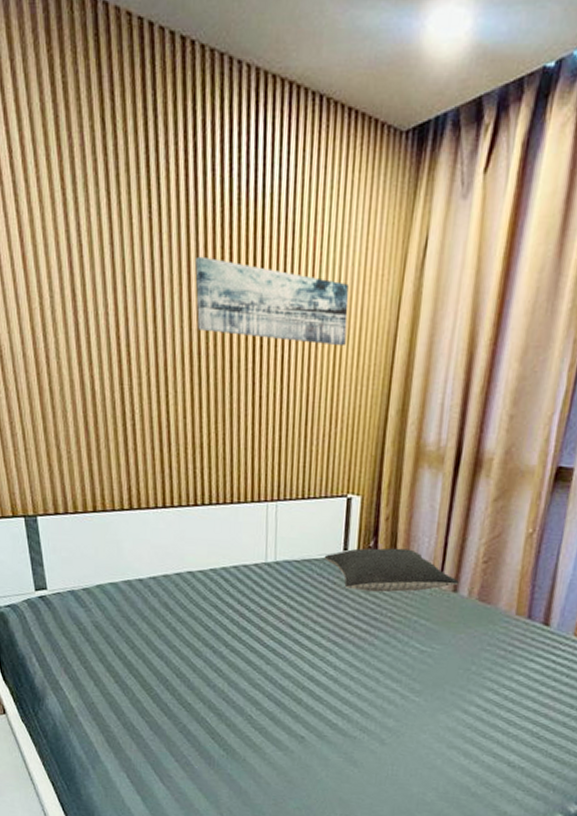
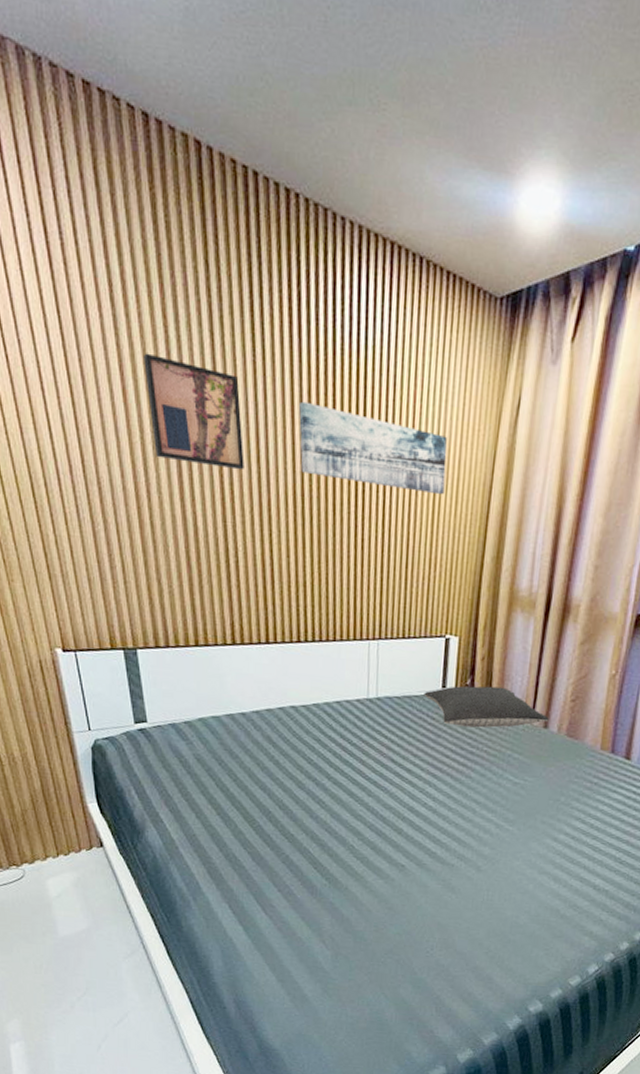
wall art: none [42,217,141,331] -> present [144,353,245,470]

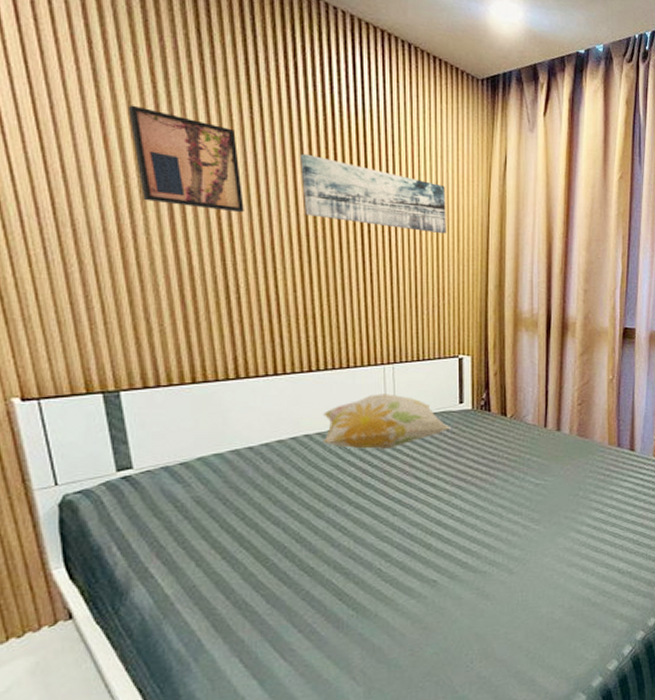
decorative pillow: none [307,670,431,729] -> present [323,394,450,450]
pillow: present [424,686,549,728] -> none [442,398,561,437]

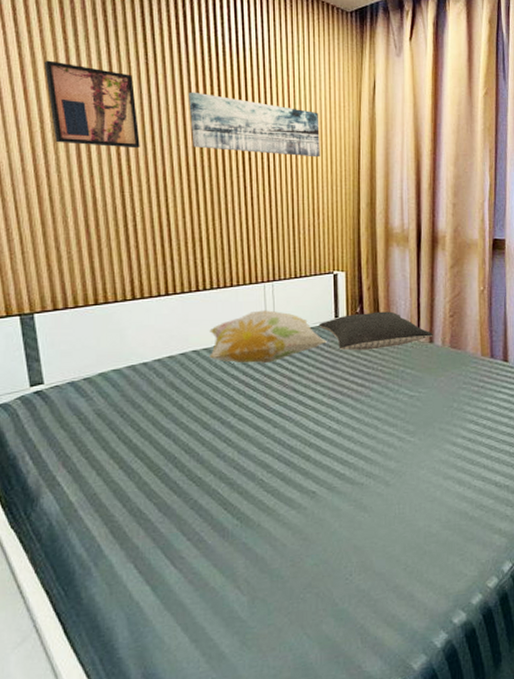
pillow: none [442,398,561,437] -> present [319,311,433,351]

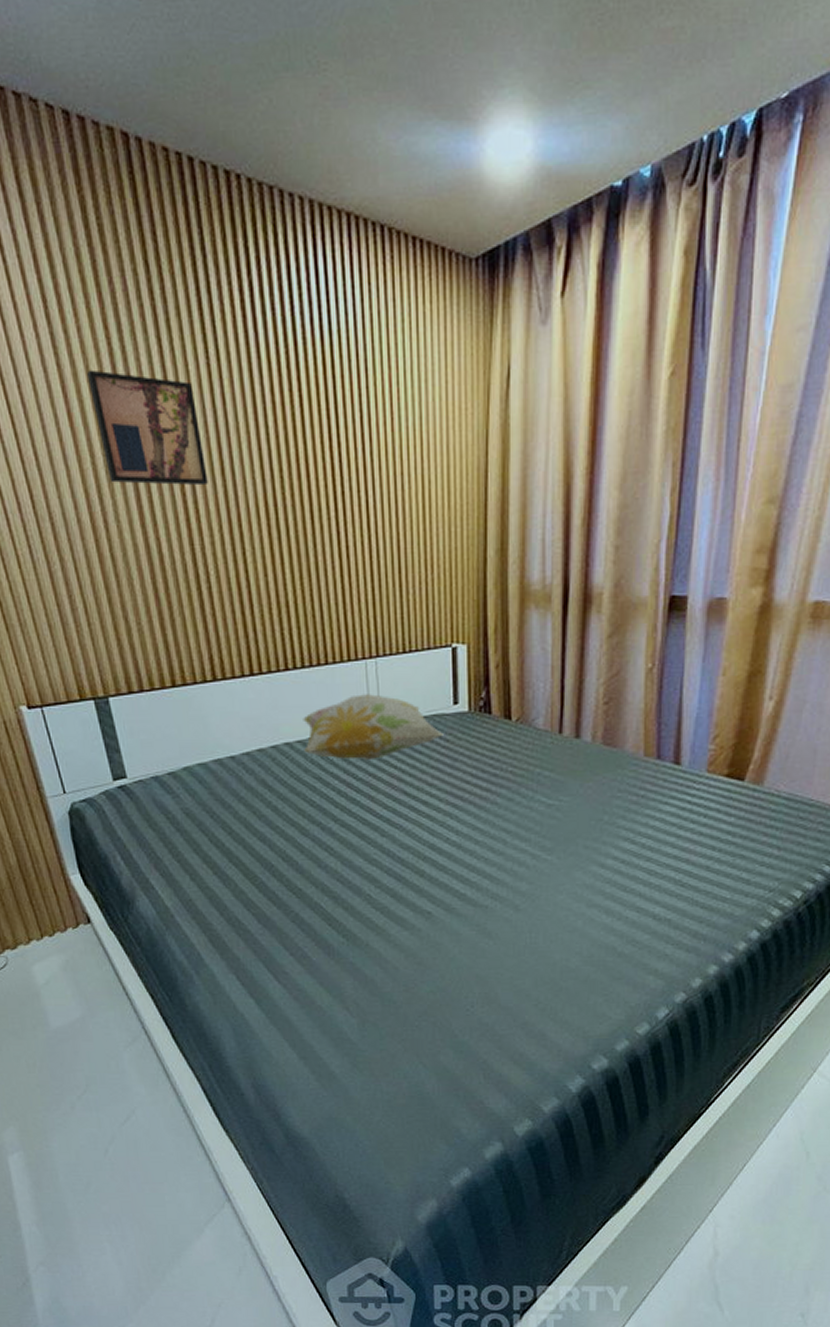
wall art: present [189,91,320,158] -> none [262,401,434,487]
pillow: present [319,311,433,351] -> none [433,696,580,746]

